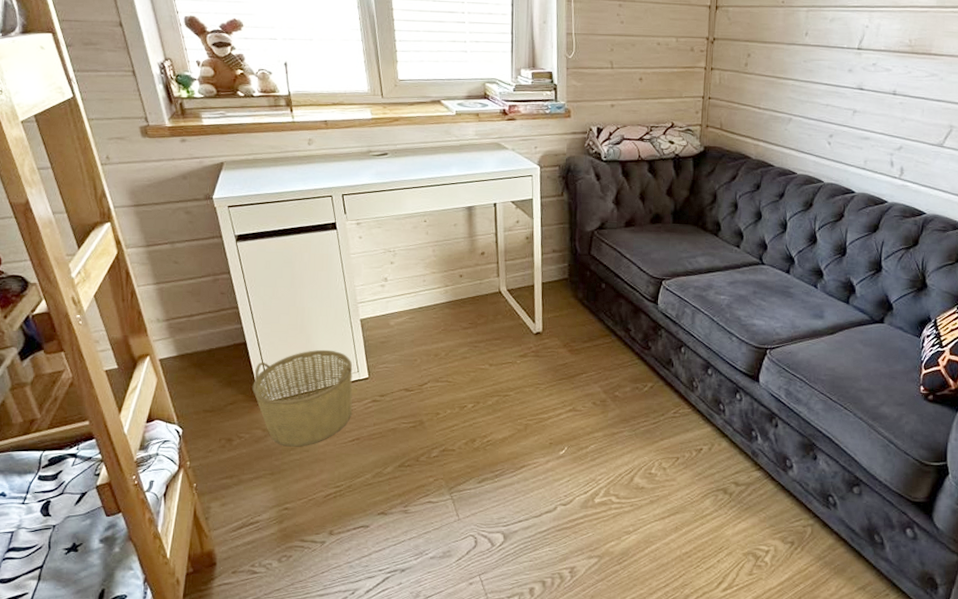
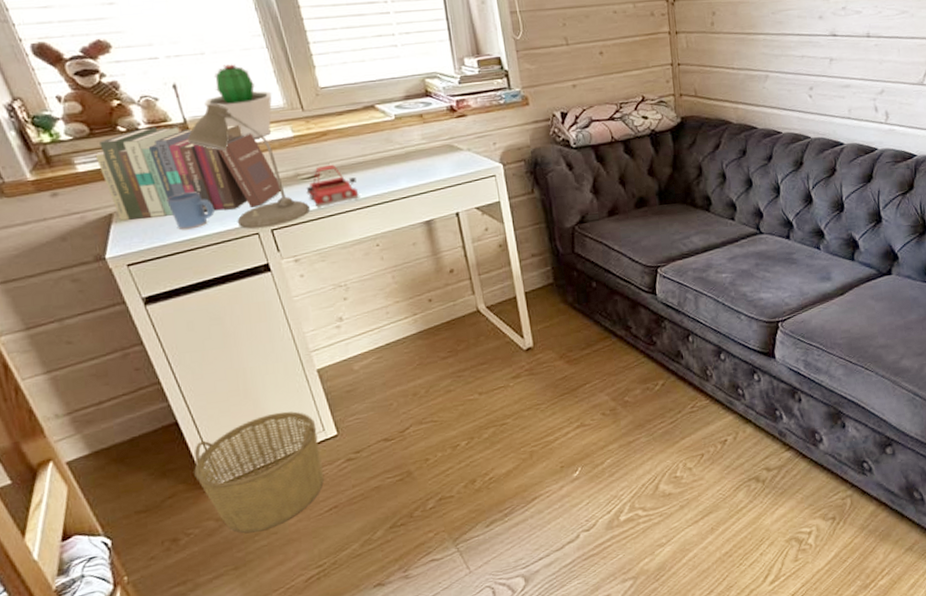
books: none [218,95,355,174] -> present [95,124,281,221]
mug: none [265,153,301,185] -> present [166,191,215,230]
desk lamp: none [288,81,376,193] -> present [187,102,311,230]
potted cactus: none [306,51,360,116] -> present [205,64,272,139]
toy car: none [374,146,418,182] -> present [306,164,361,209]

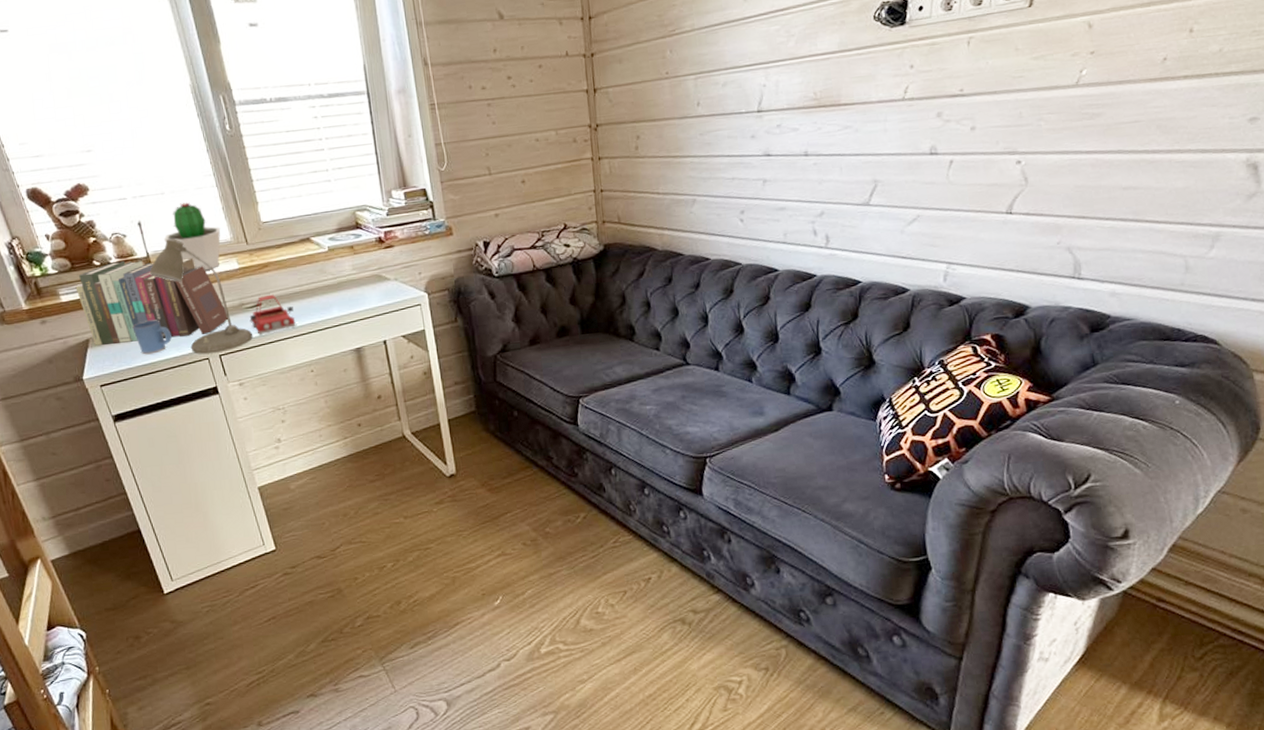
basket: present [194,411,324,533] -> none [153,525,264,637]

